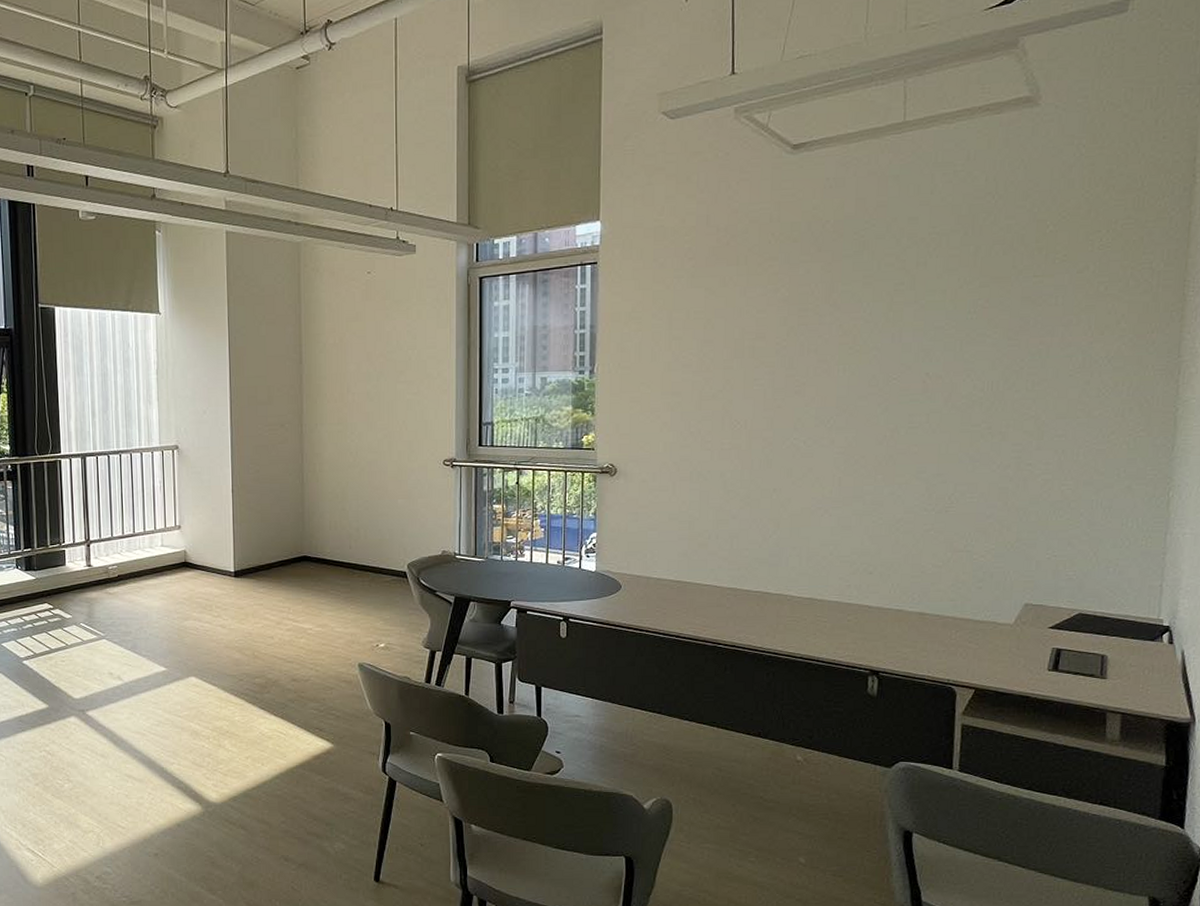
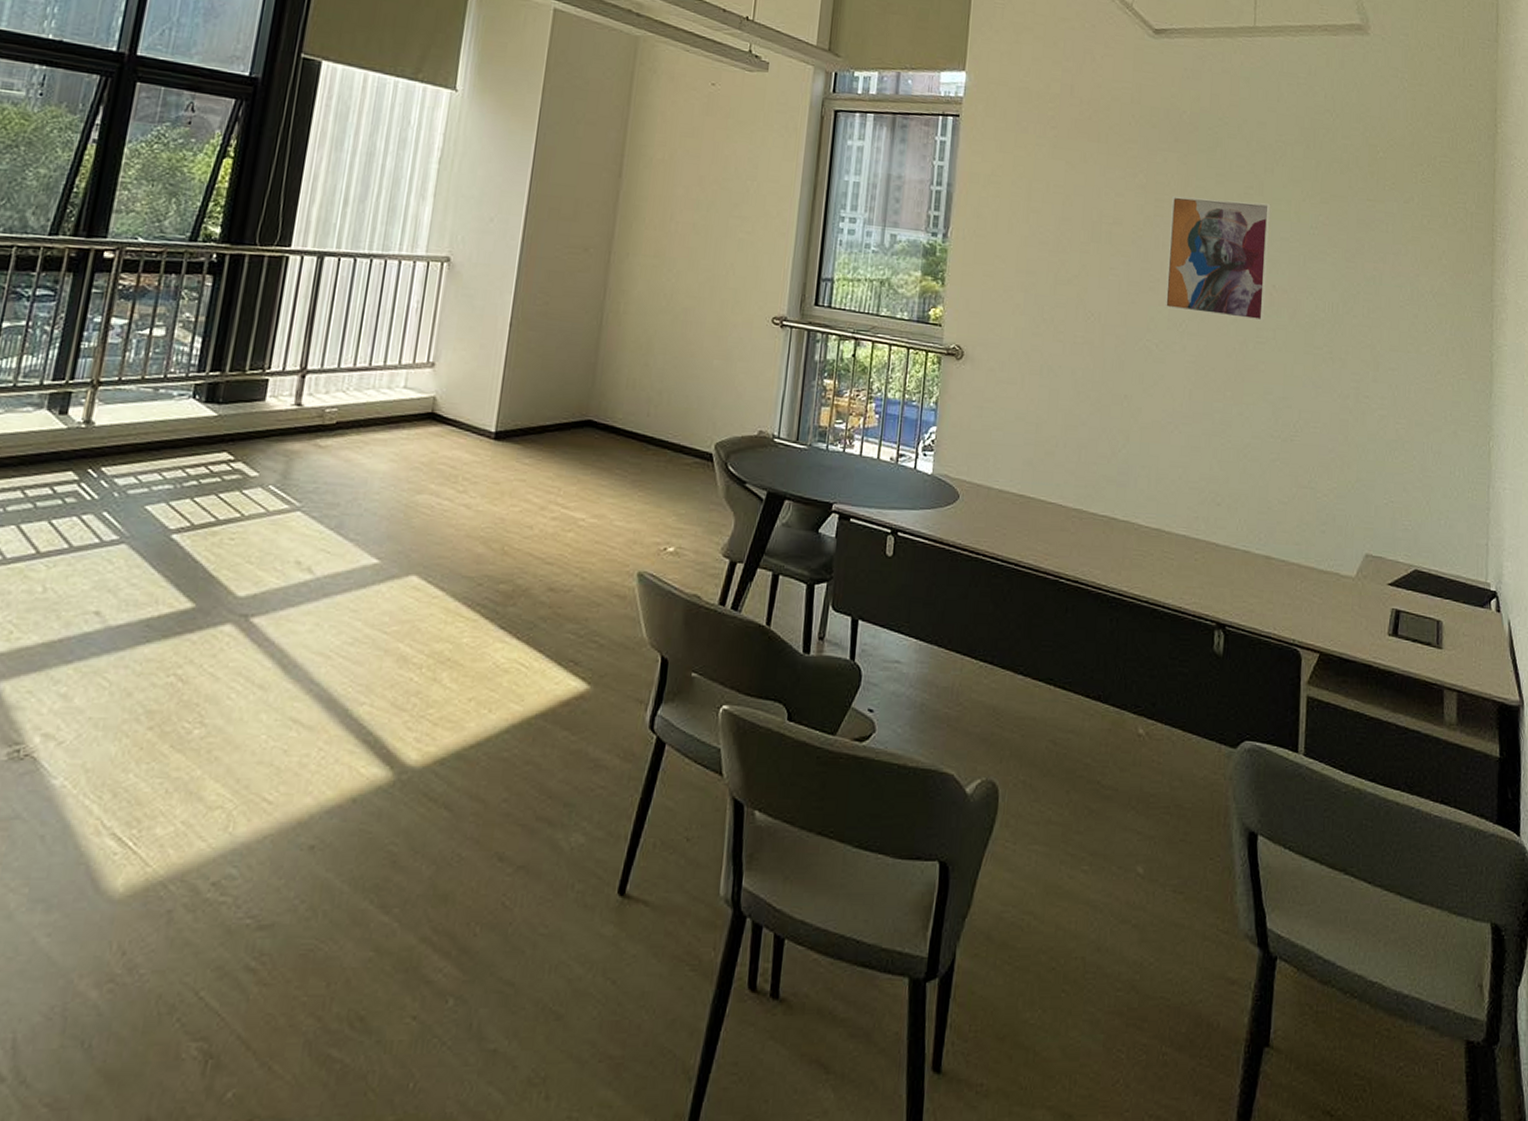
wall art: none [811,297,924,409] -> present [1164,195,1271,322]

